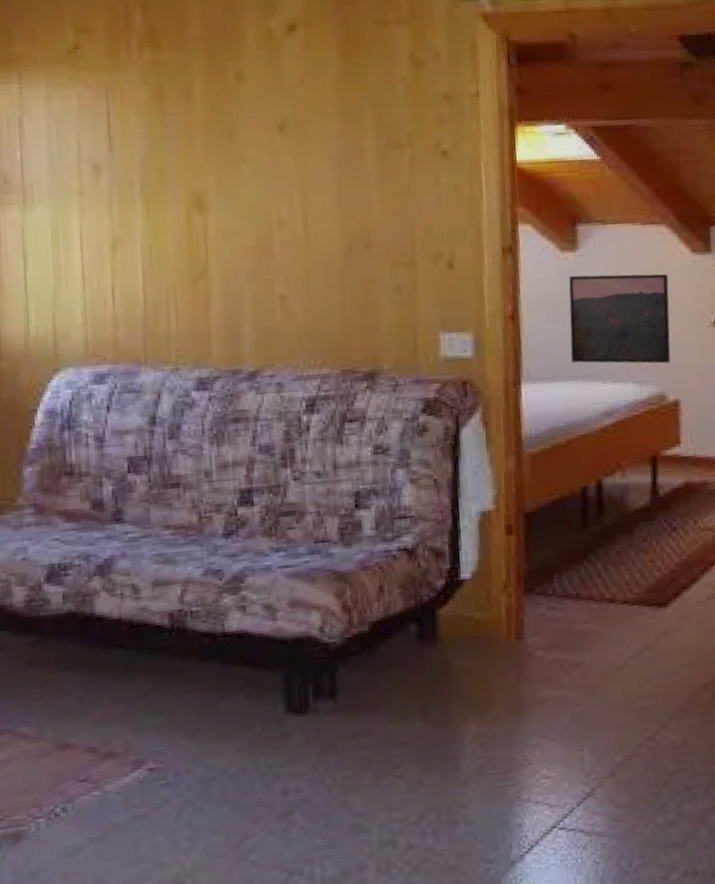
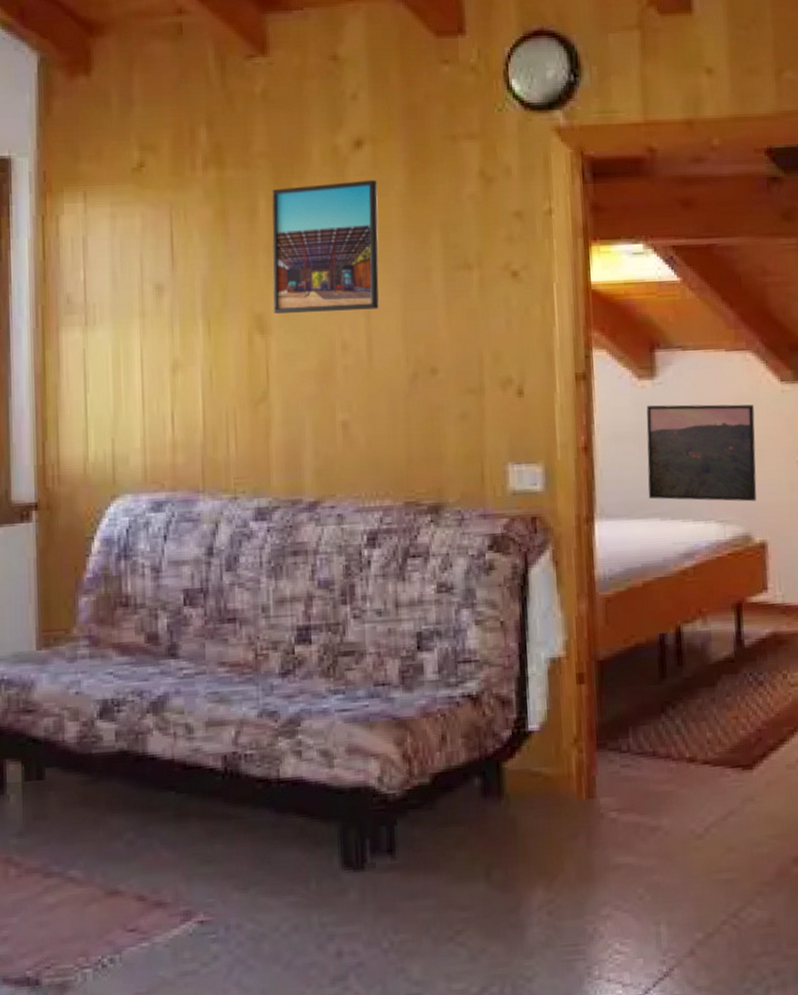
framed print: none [207,62,314,192] -> present [272,179,379,314]

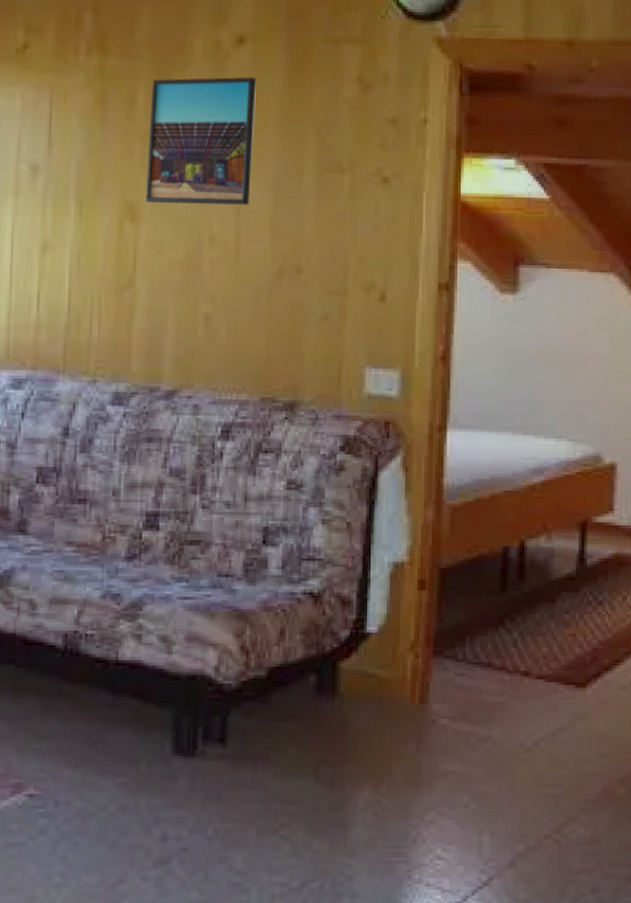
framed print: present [646,404,757,502] -> none [502,319,613,423]

